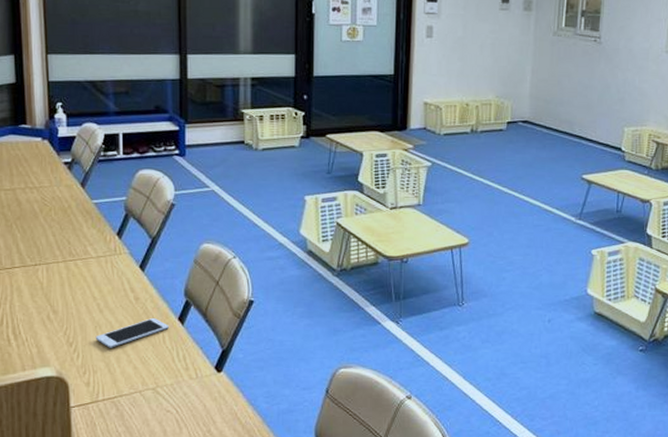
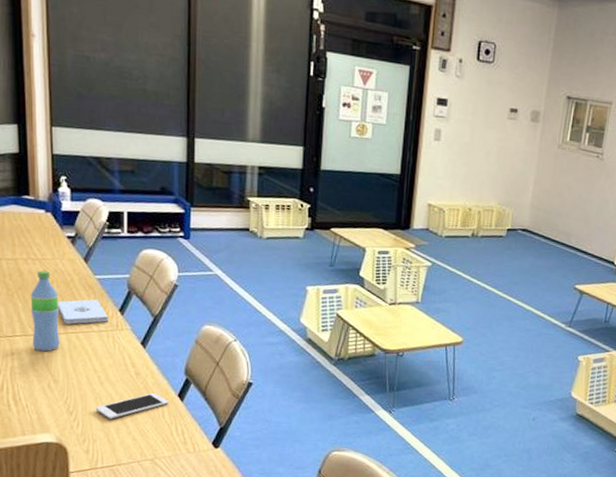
water bottle: none [28,199,59,282] -> present [30,270,60,352]
notepad: none [55,225,106,252] -> present [57,299,108,325]

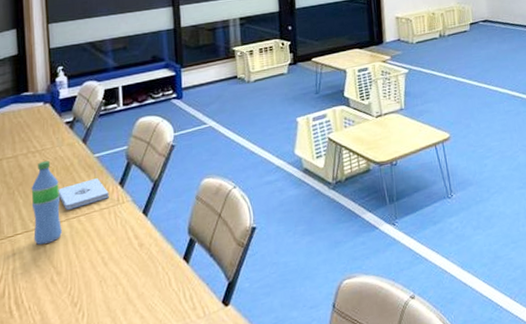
cell phone: present [95,392,168,419] -> none [100,261,174,301]

